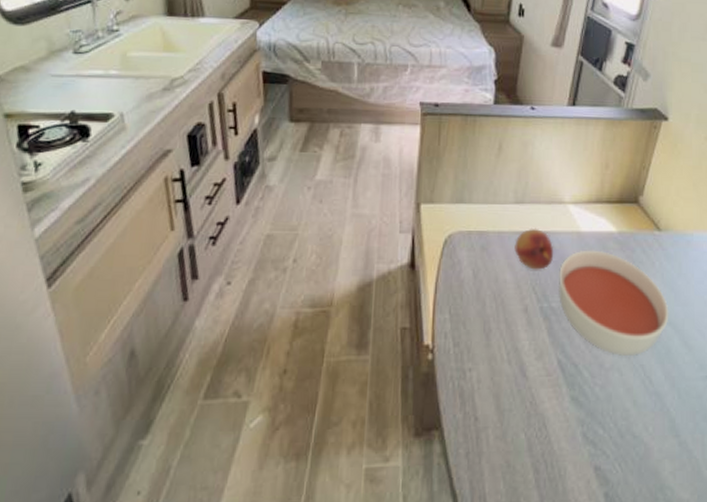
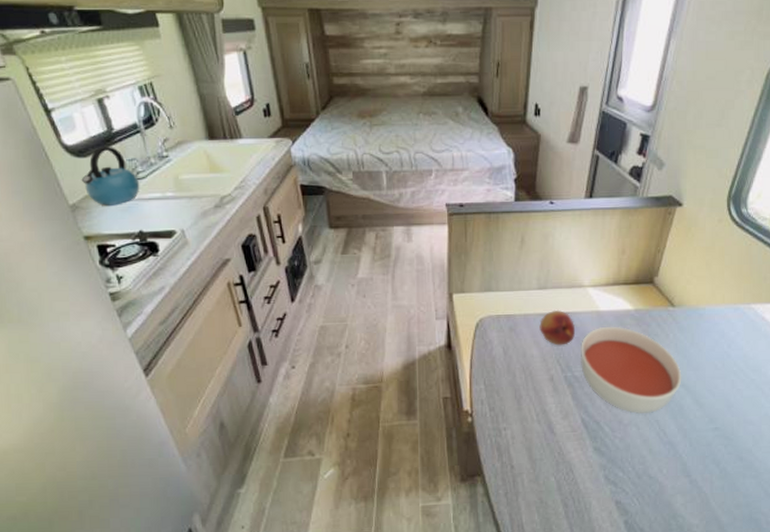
kettle: none [13,15,81,81] -> present [81,147,140,206]

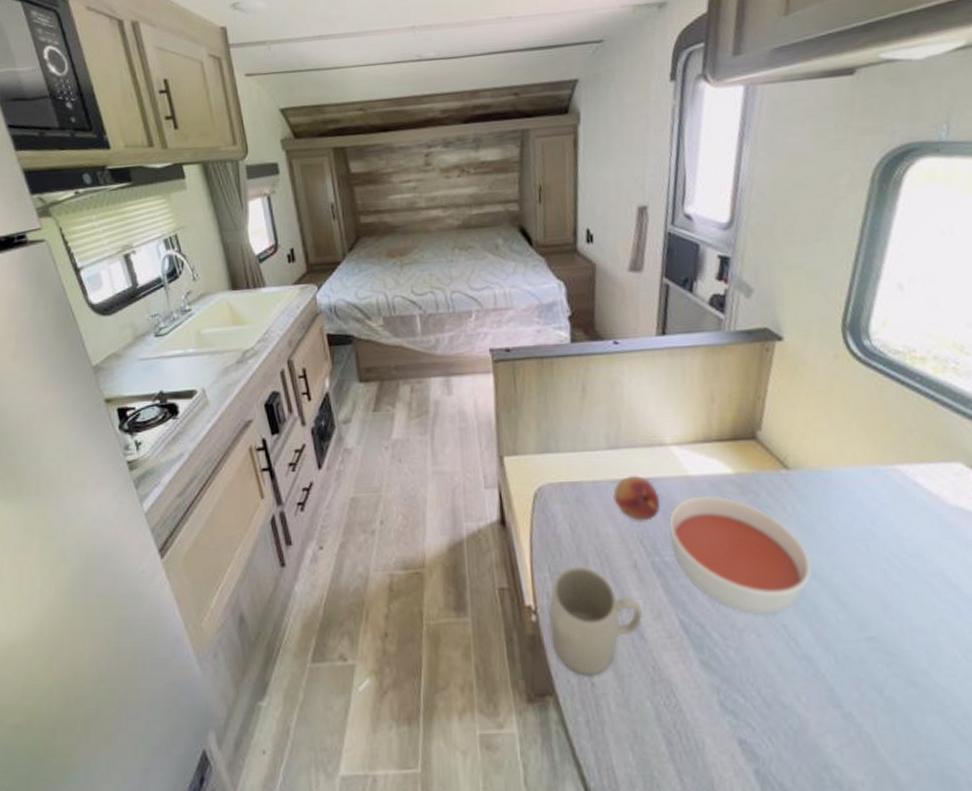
kettle: present [81,147,140,206] -> none [105,303,162,365]
mug: none [482,380,555,461] -> present [549,566,644,676]

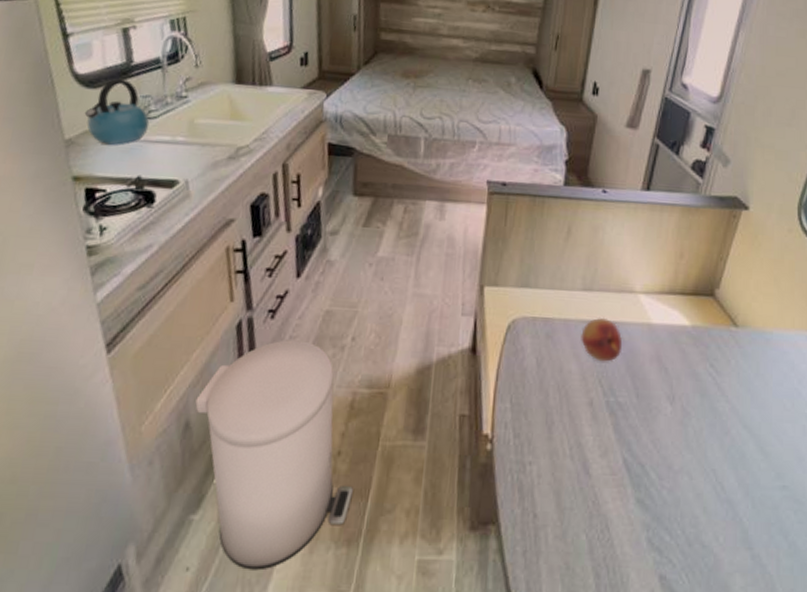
kettle: none [105,303,162,365] -> present [84,79,150,145]
pedal bin: none [245,529,407,751] -> present [195,340,354,571]
mug: present [549,566,644,676] -> none [503,399,592,508]
bowl: present [669,495,812,616] -> none [625,343,745,460]

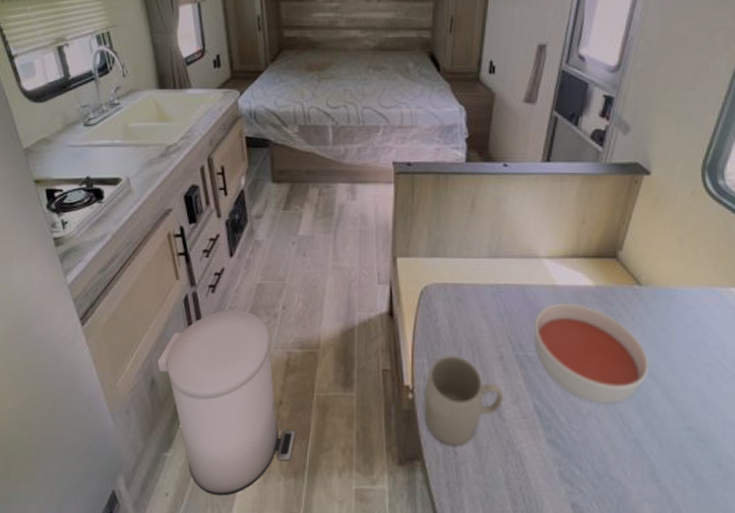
kettle: present [84,79,150,145] -> none [36,93,91,151]
mug: none [503,399,592,508] -> present [424,355,504,447]
fruit: present [581,317,623,362] -> none [489,281,529,321]
bowl: none [625,343,745,460] -> present [533,302,650,406]

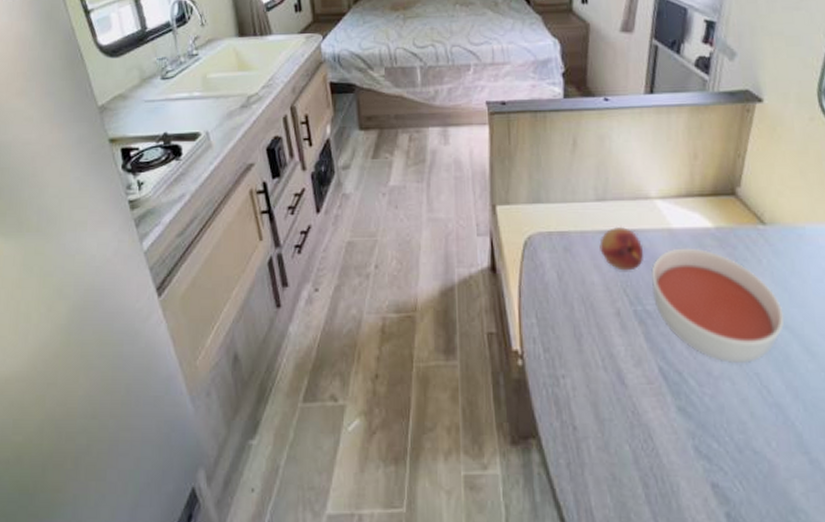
pedal bin: present [157,310,296,496] -> none [240,272,395,490]
mug: present [424,355,504,447] -> none [535,313,625,420]
fruit: none [489,281,529,321] -> present [599,226,644,271]

